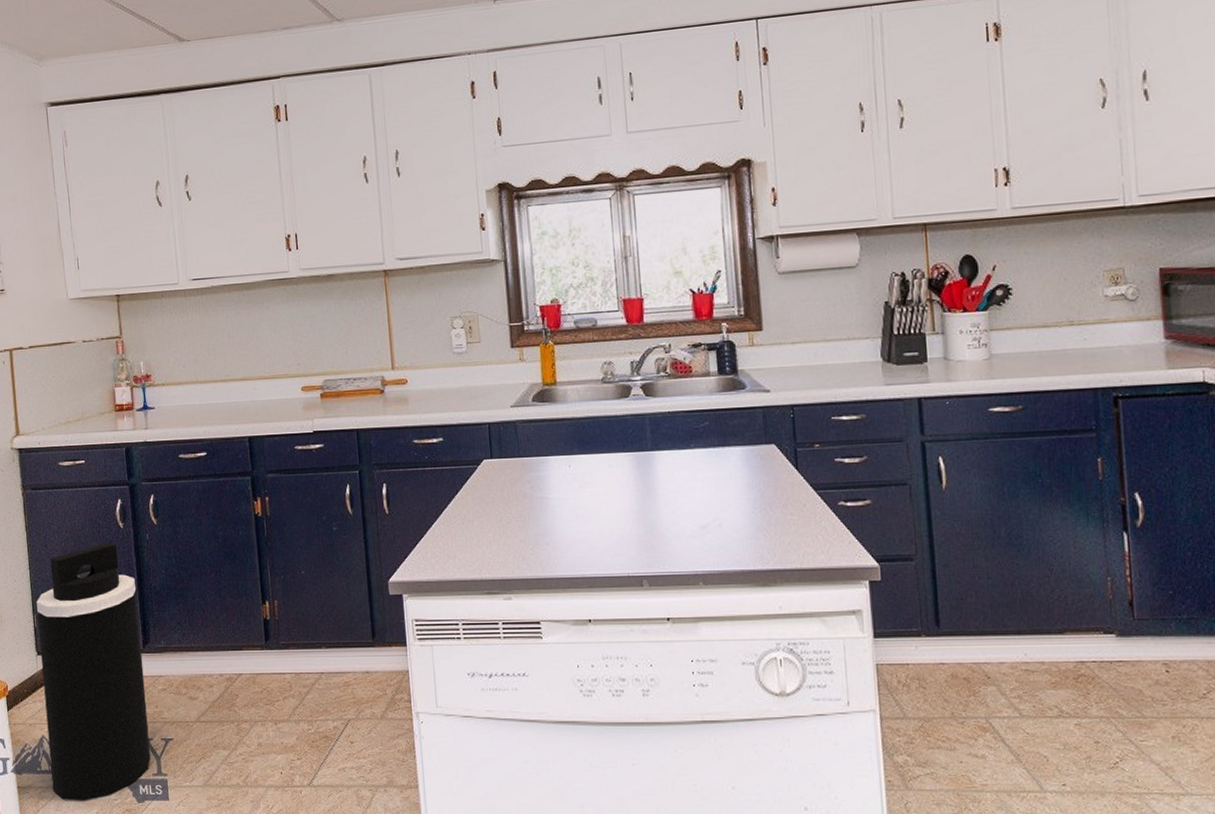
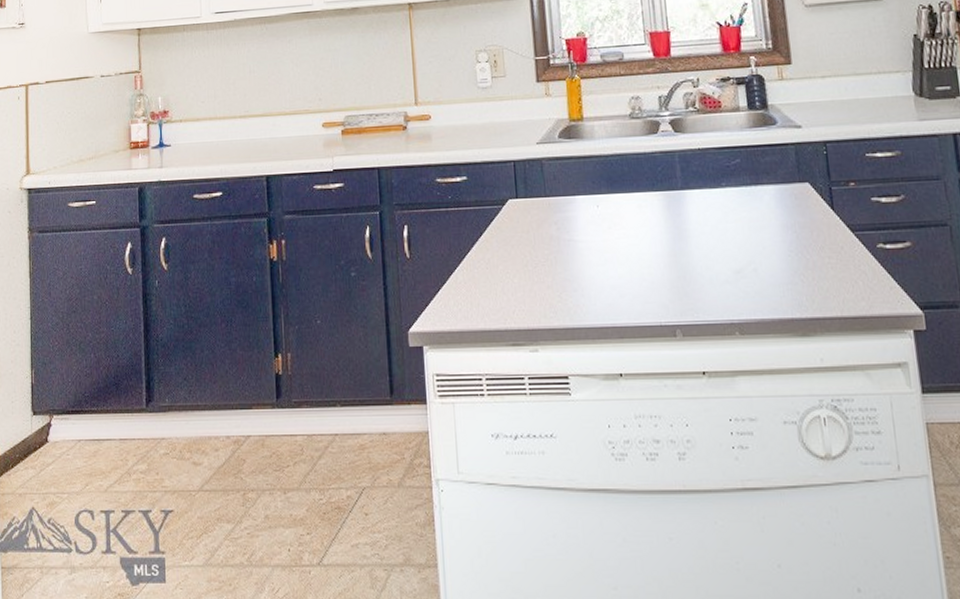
trash can: present [37,542,151,801] -> none [36,289,148,584]

